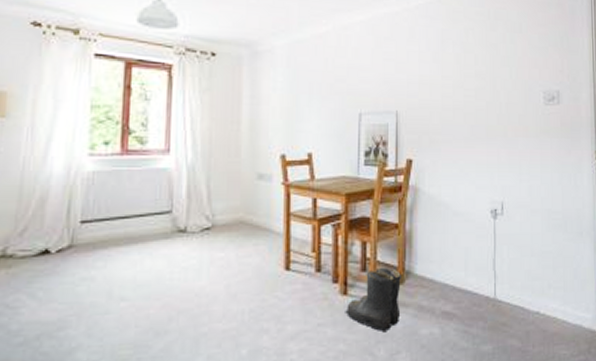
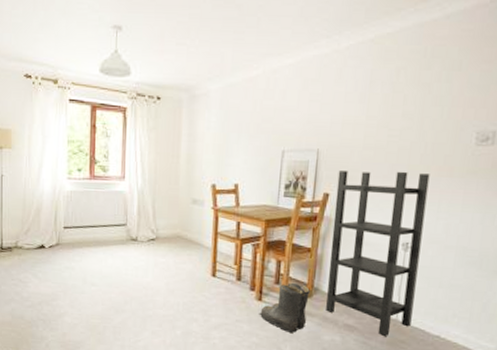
shelving unit: none [419,132,510,320] -> present [326,171,430,336]

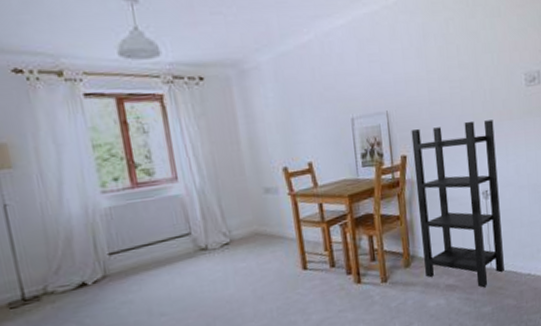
boots: present [259,282,310,333] -> none [361,255,410,309]

